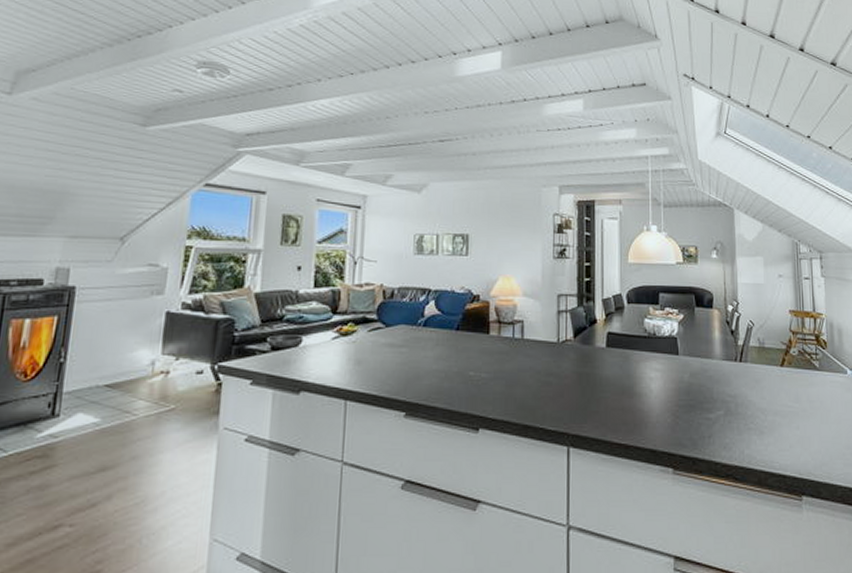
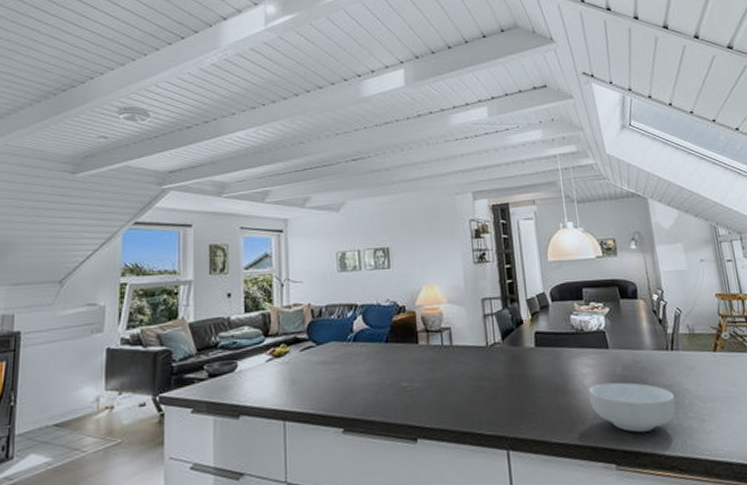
cereal bowl: none [653,388,738,439] -> present [588,382,676,433]

